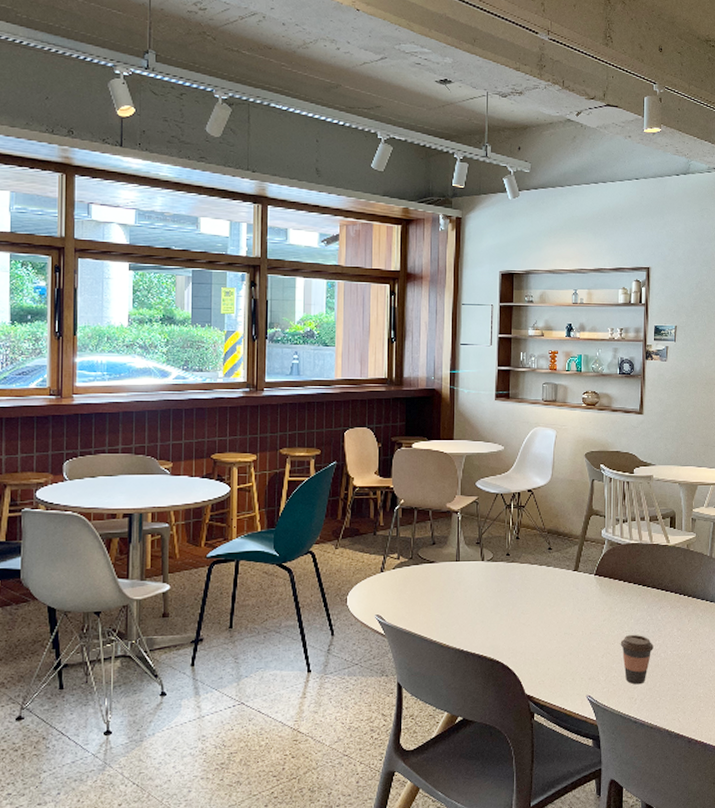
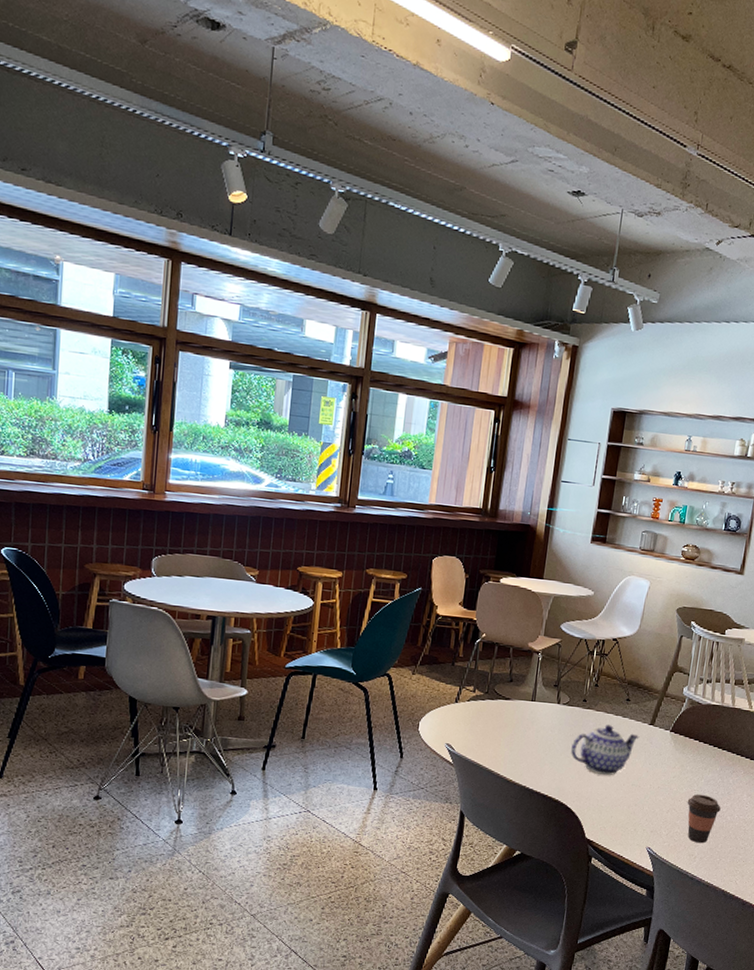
teapot: none [501,576,566,628] -> present [571,725,640,776]

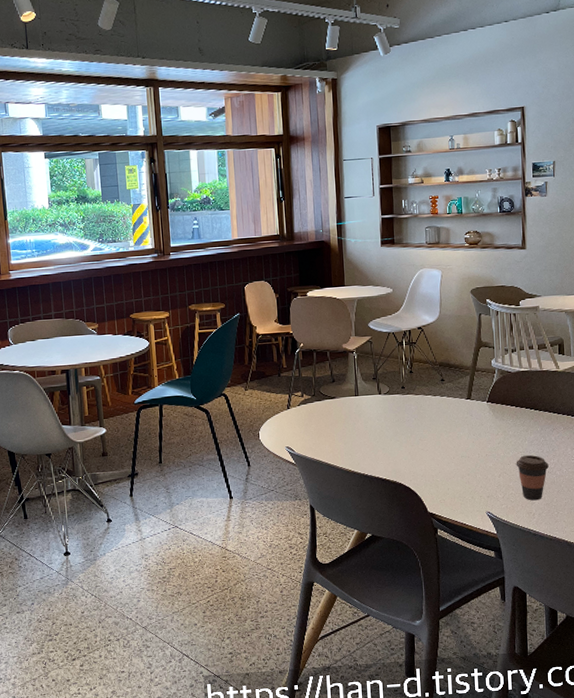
teapot: present [571,725,640,776] -> none [399,405,460,453]

